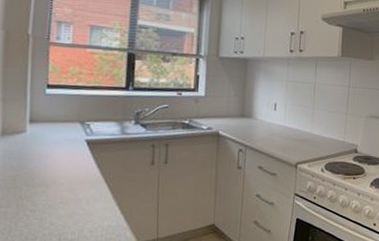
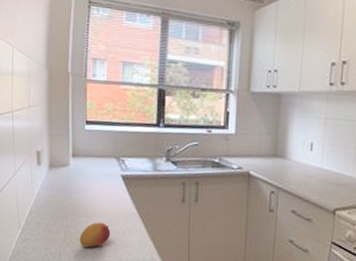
fruit: none [35,191,72,220] -> present [80,222,111,248]

